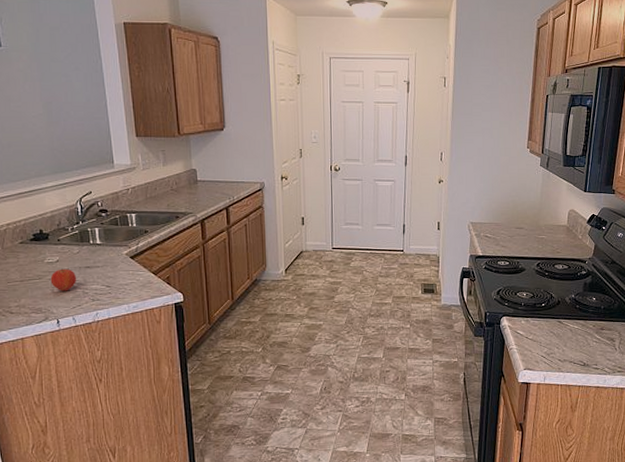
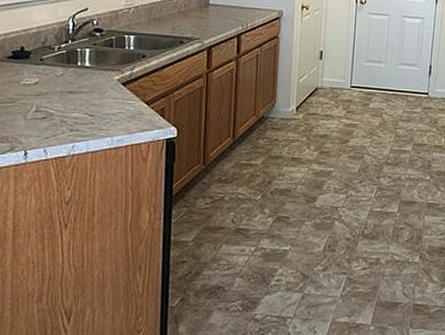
apple: present [50,268,77,291] -> none [24,92,56,118]

